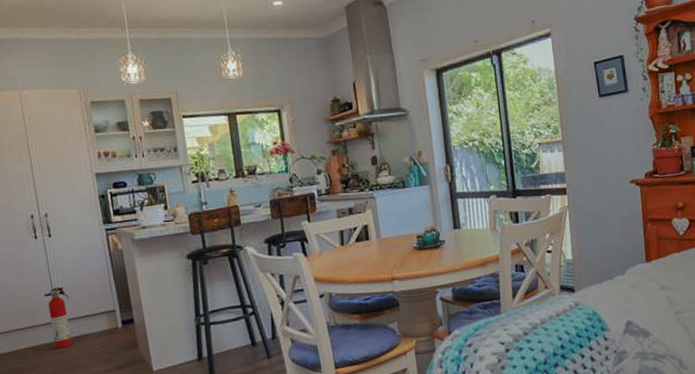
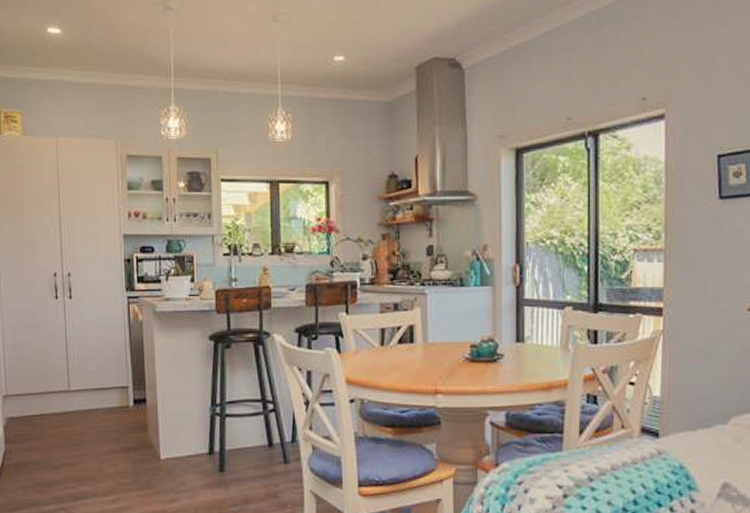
fire extinguisher: present [44,287,73,348] -> none [58,354,83,420]

